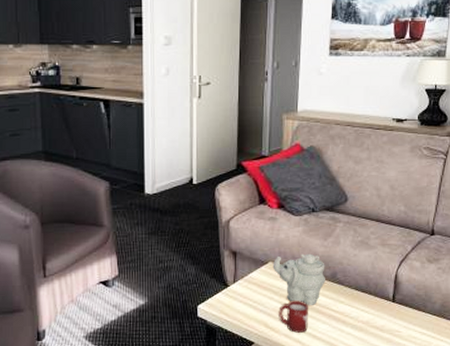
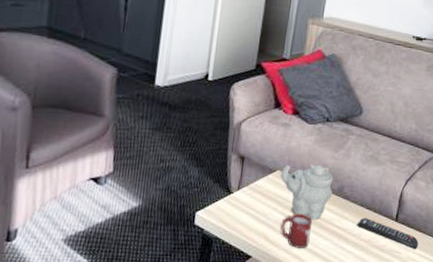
remote control: none [353,300,419,328] -> present [356,217,419,250]

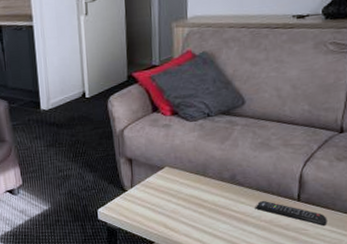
teapot: present [280,164,334,220] -> none [169,157,224,207]
cup: present [280,212,313,248] -> none [177,202,209,233]

